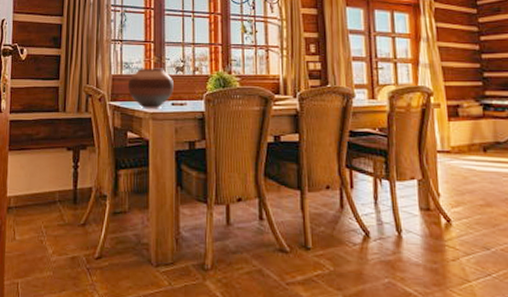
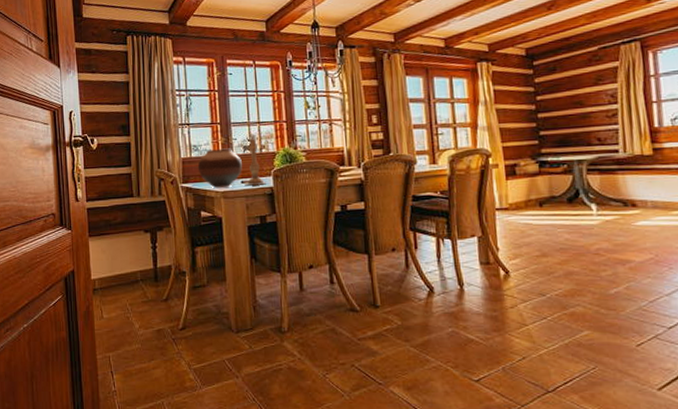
candlestick: none [175,55,197,109] -> present [244,134,266,186]

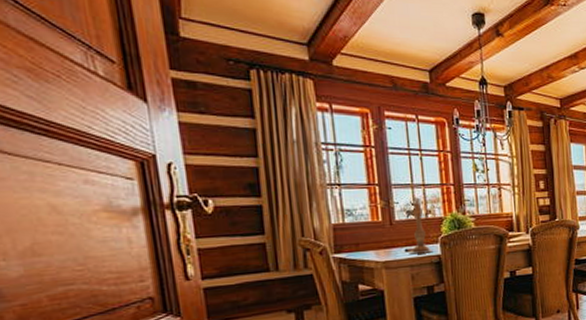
vase: present [197,148,242,189] -> none [352,213,406,258]

